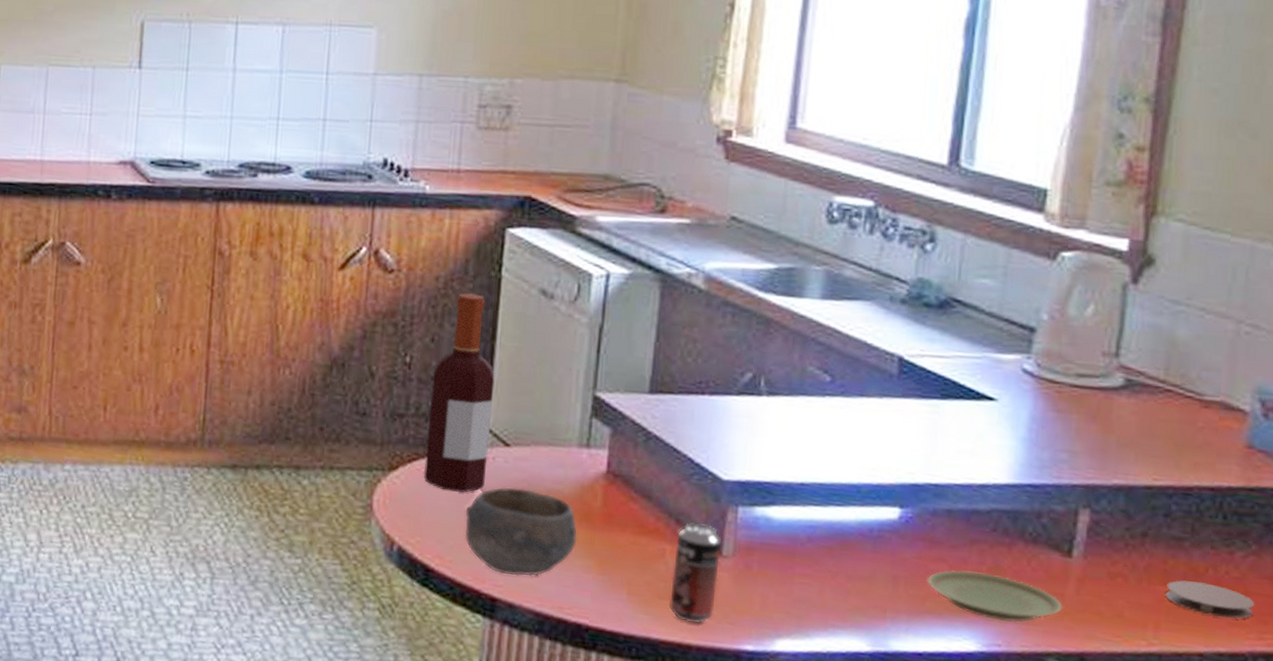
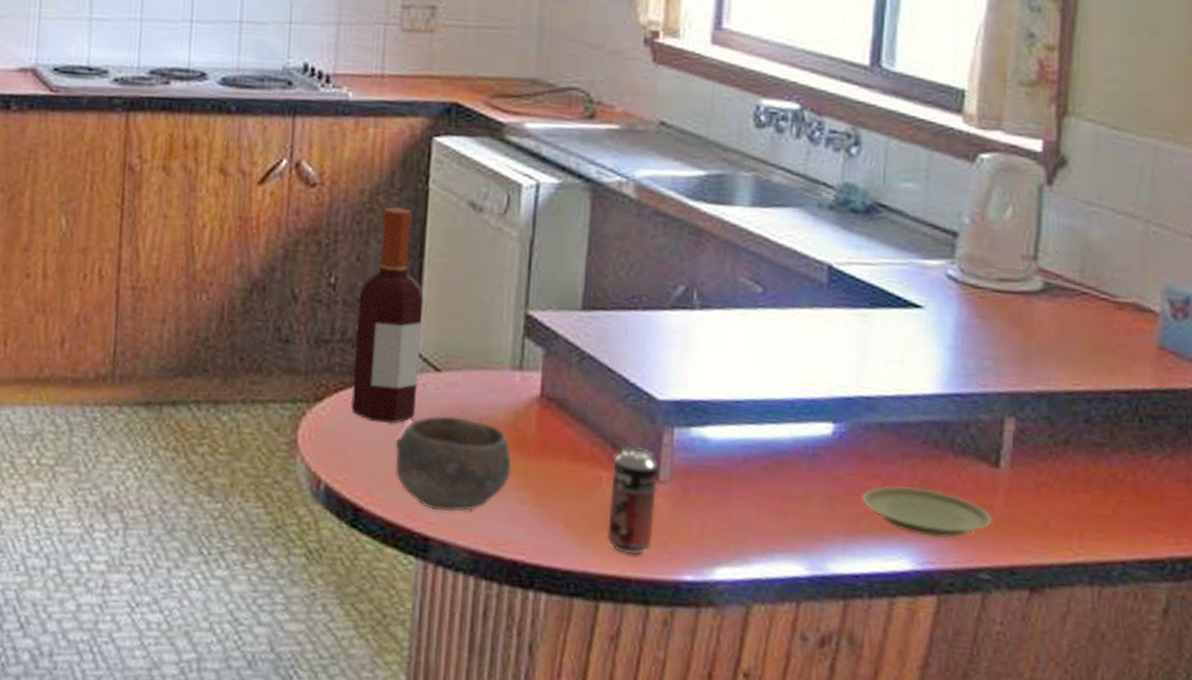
coaster: present [1165,580,1255,619] -> none [1088,487,1172,525]

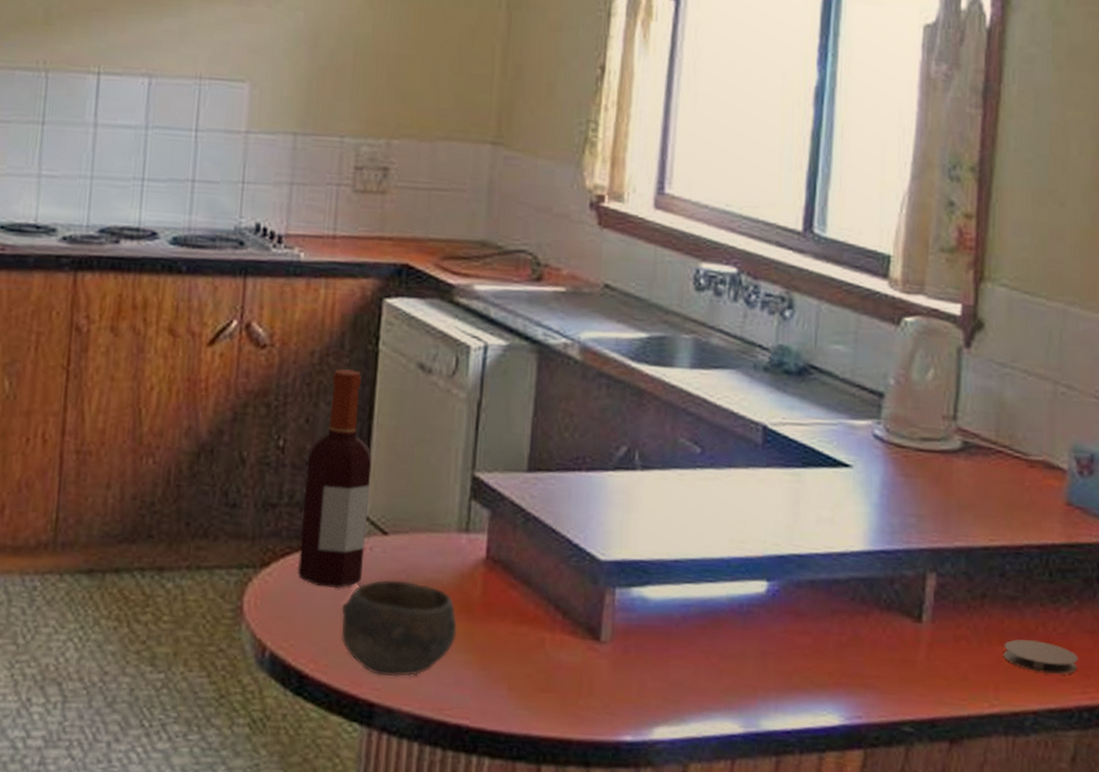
beverage can: present [607,446,658,555] -> none [550,607,600,717]
plate: present [861,486,992,539] -> none [793,642,915,693]
coaster: none [1088,487,1172,525] -> present [1003,639,1079,675]

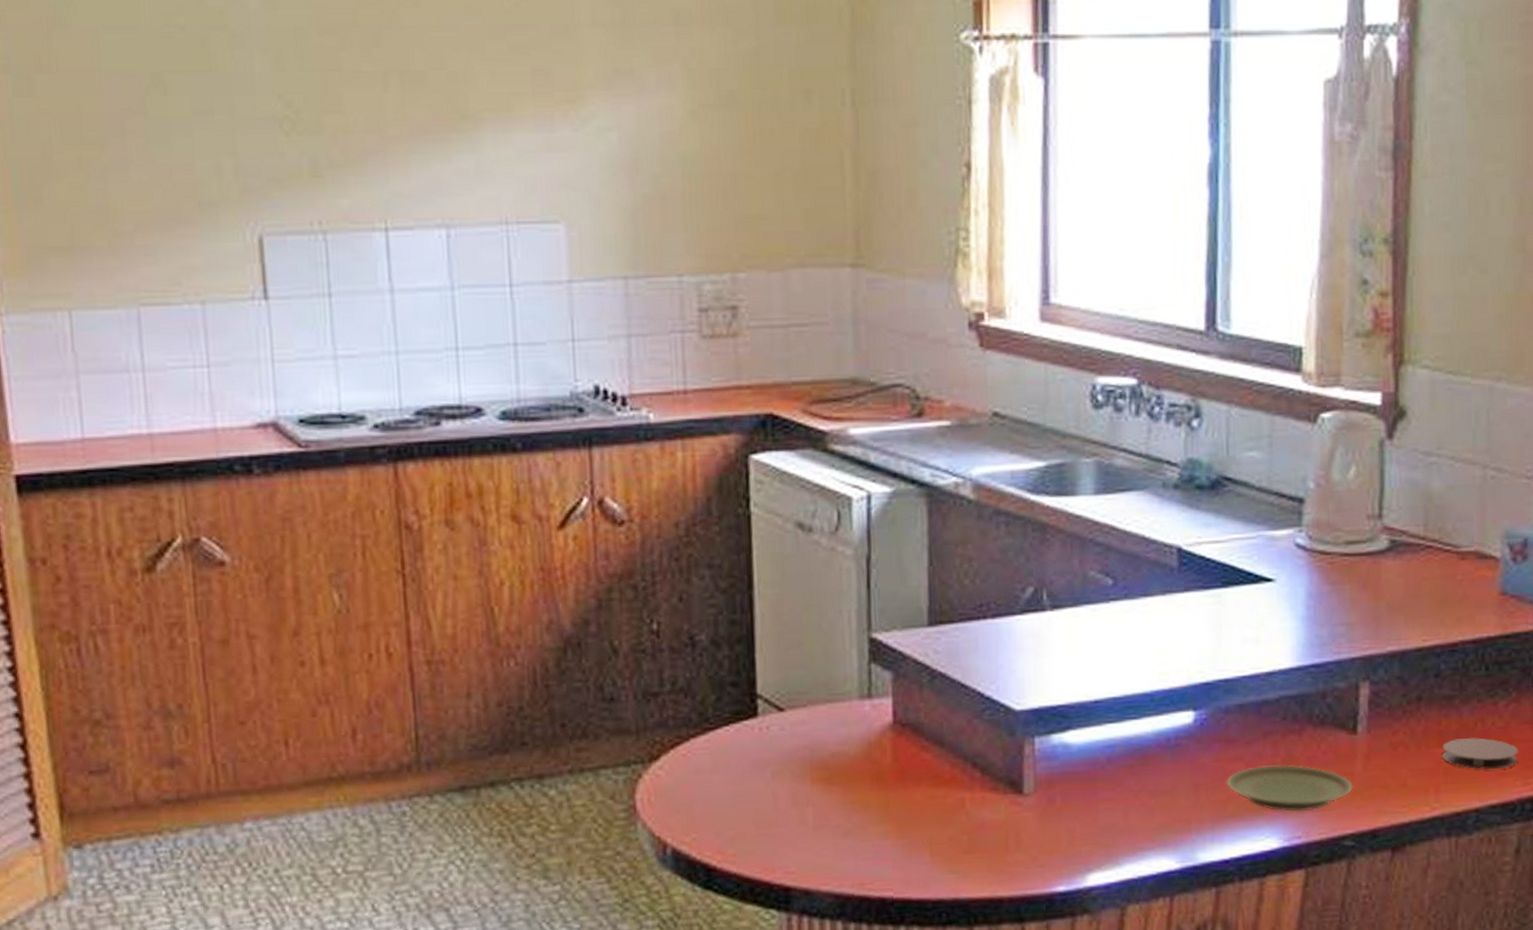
bottle: present [297,368,372,589] -> none [686,536,761,774]
bowl: present [341,579,457,677] -> none [743,756,870,859]
plate: none [793,642,915,693] -> present [1226,764,1353,813]

